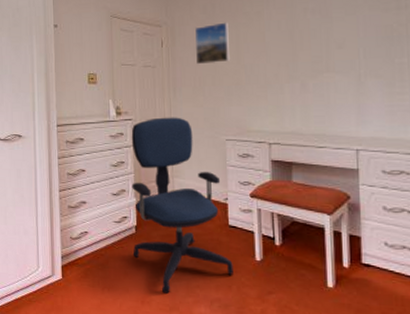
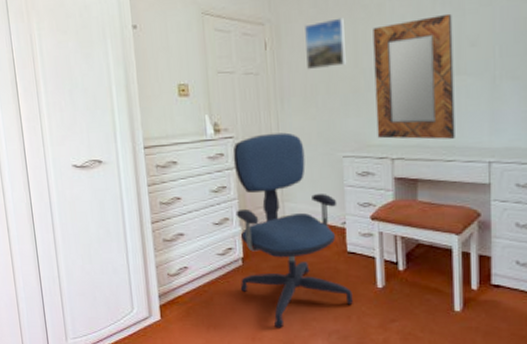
home mirror: none [253,20,326,128] -> present [373,13,455,140]

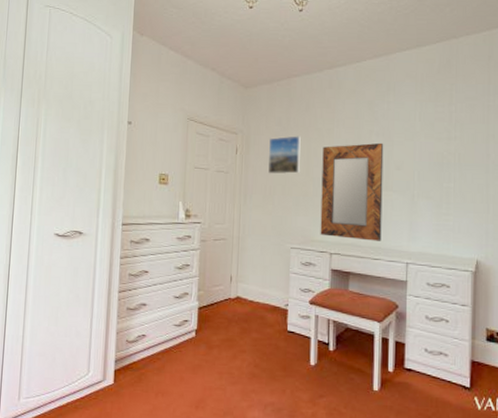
office chair: present [233,132,353,328] -> none [190,222,289,398]

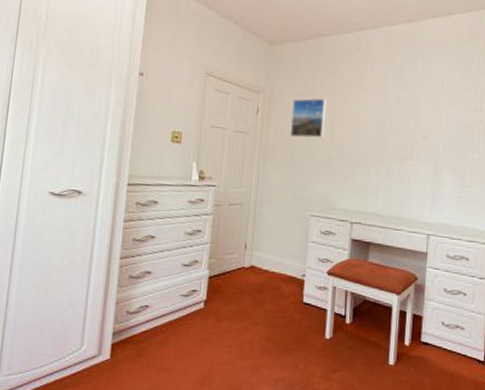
home mirror: present [320,142,384,241] -> none [341,110,411,211]

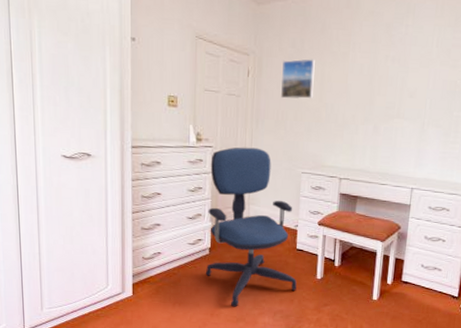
office chair: none [197,186,303,374] -> present [205,147,297,307]

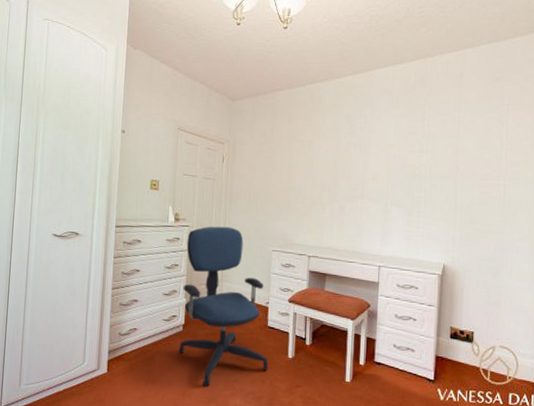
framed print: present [281,59,315,99] -> none [253,146,283,182]

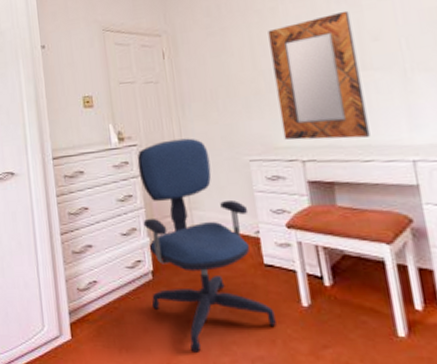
home mirror: none [299,154,361,246] -> present [268,10,370,140]

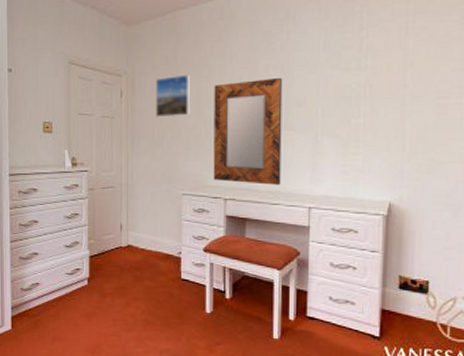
office chair: present [137,138,276,353] -> none [84,170,184,344]
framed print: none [200,23,245,76] -> present [156,74,191,117]

